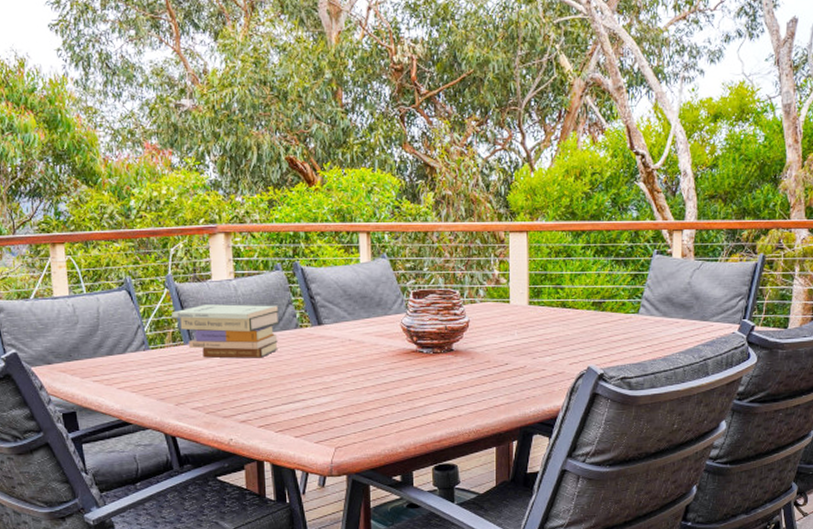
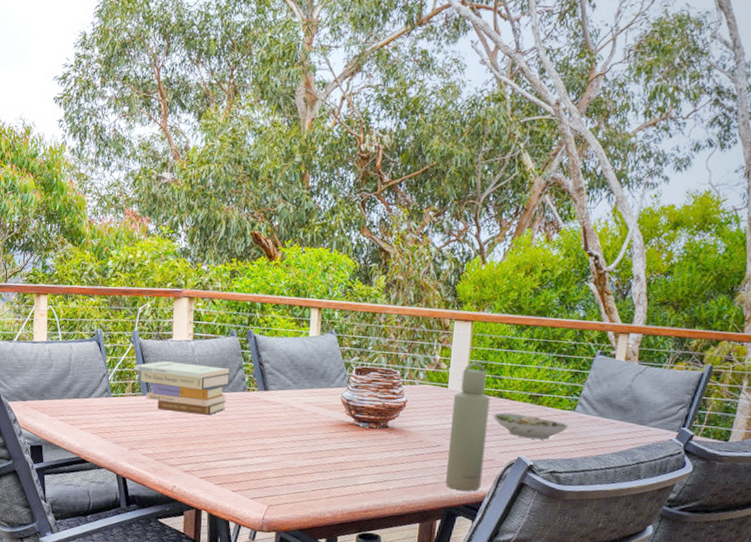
bottle: none [516,274,554,408] -> present [446,362,491,491]
salad: none [559,322,634,347] -> present [494,412,568,440]

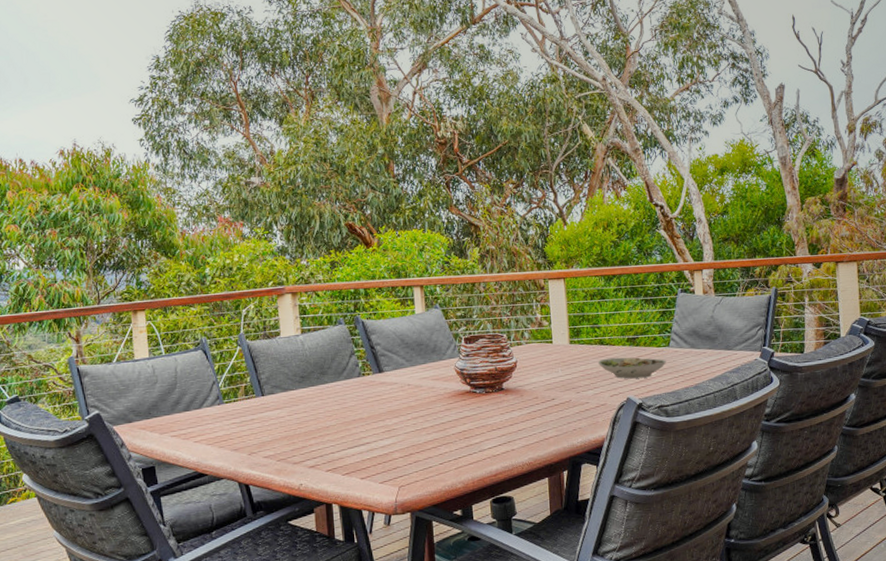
books: present [134,361,230,415] -> none [244,356,344,409]
bottle: present [446,362,491,491] -> none [559,315,599,439]

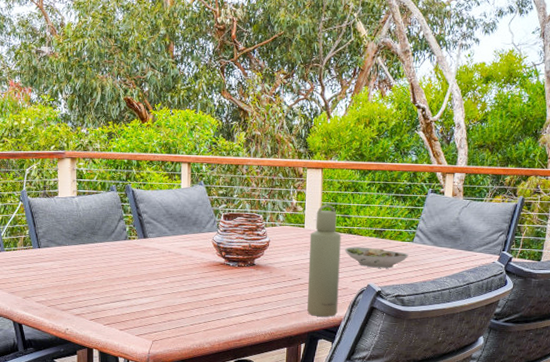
bottle: none [559,315,599,439] -> present [307,204,342,317]

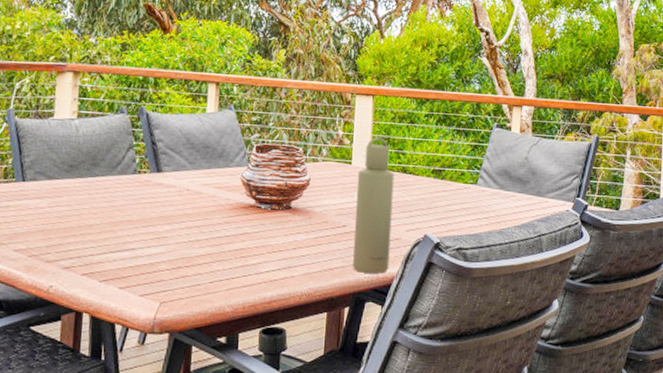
salad: present [345,247,408,268] -> none [398,188,471,215]

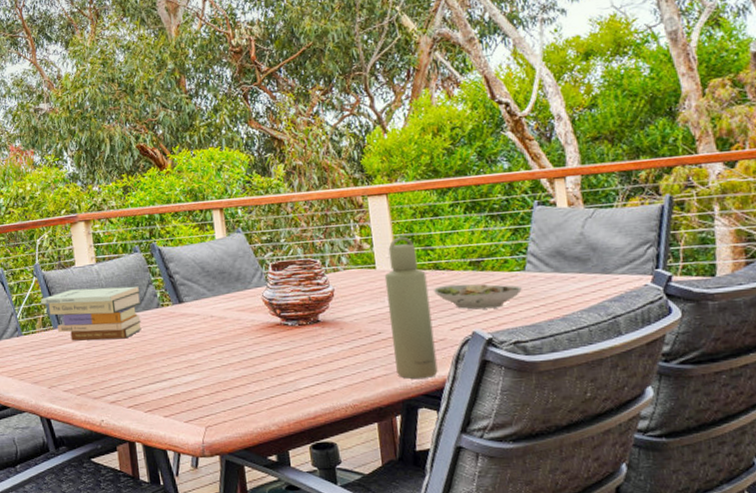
books: none [7,142,119,202] -> present [41,286,142,341]
salad: none [398,188,471,215] -> present [434,284,522,309]

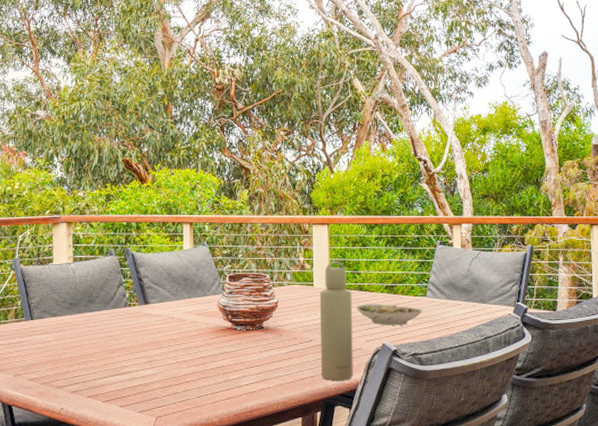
books: present [41,286,142,341] -> none [16,285,111,334]

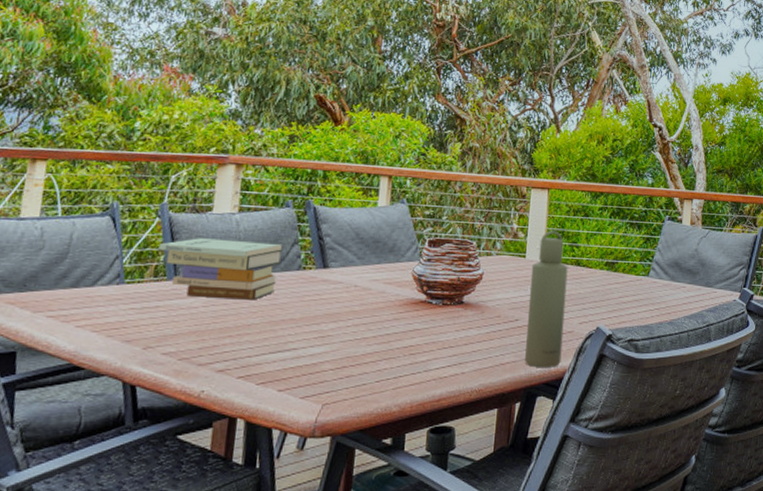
books: none [16,285,111,334] -> present [158,238,283,300]
salad: present [357,304,422,325] -> none [572,281,643,307]

